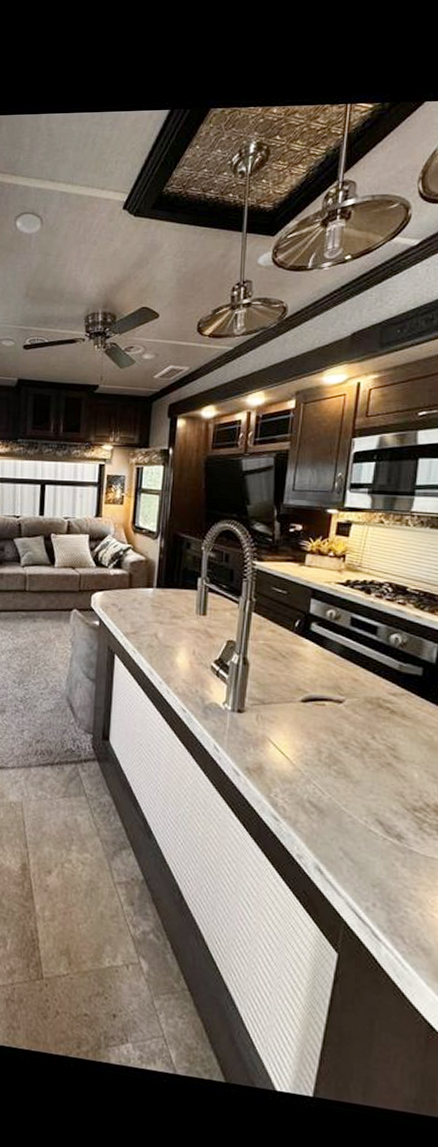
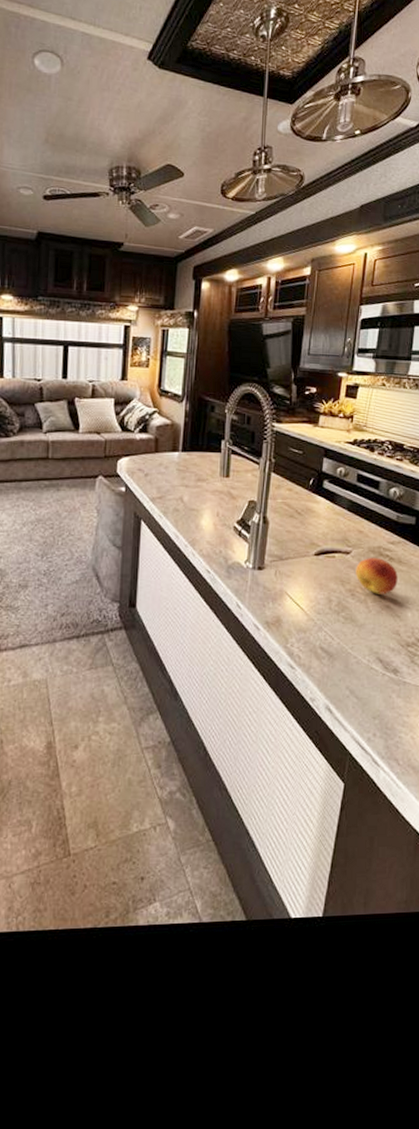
fruit: none [350,708,401,751] -> present [356,557,398,594]

